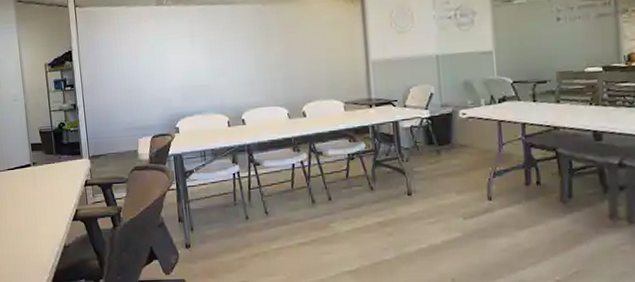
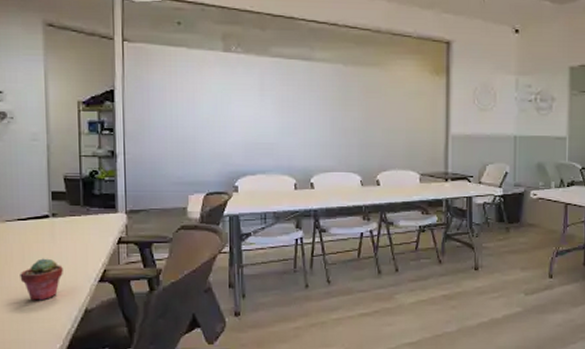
potted succulent: none [13,201,45,239] -> present [20,258,63,301]

